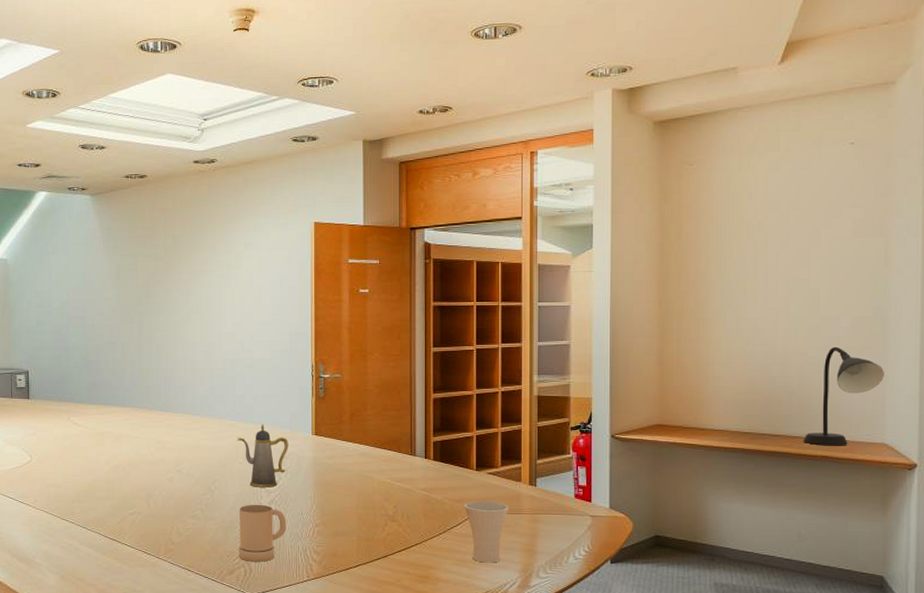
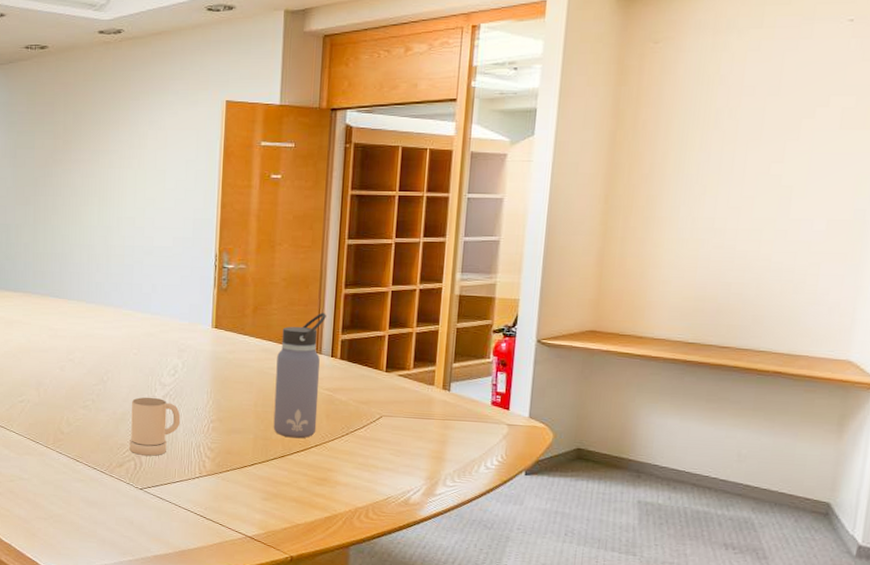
coffee pot: present [237,424,289,488] -> none [132,314,187,381]
water bottle: none [375,417,418,538] -> present [273,312,326,439]
cup: present [464,501,509,563] -> none [370,403,419,469]
desk lamp: present [803,346,884,446] -> none [755,251,858,362]

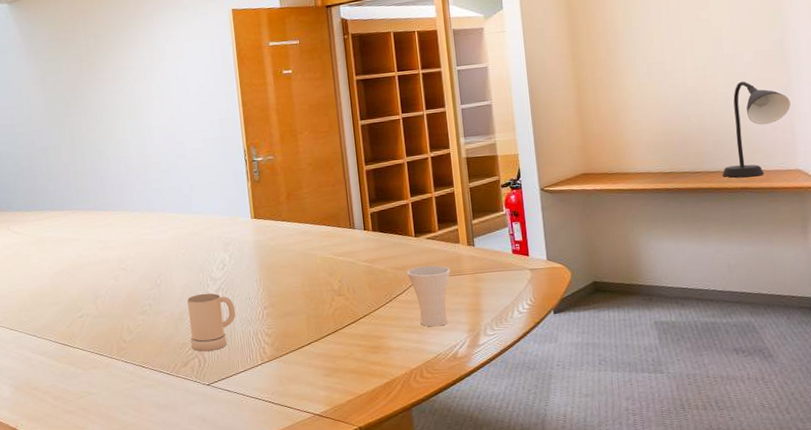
water bottle: present [273,312,326,439] -> none [315,190,362,313]
cup: none [370,403,419,469] -> present [407,265,451,327]
desk lamp: none [755,251,858,362] -> present [722,81,790,178]

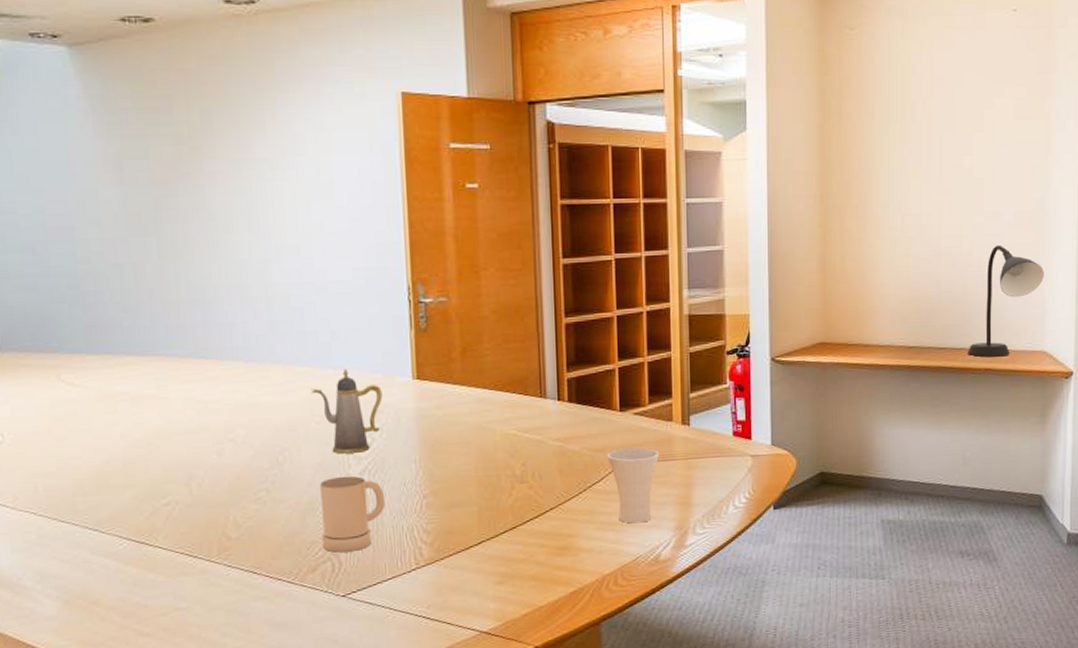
coffee pot: none [177,213,230,277] -> present [311,368,383,454]

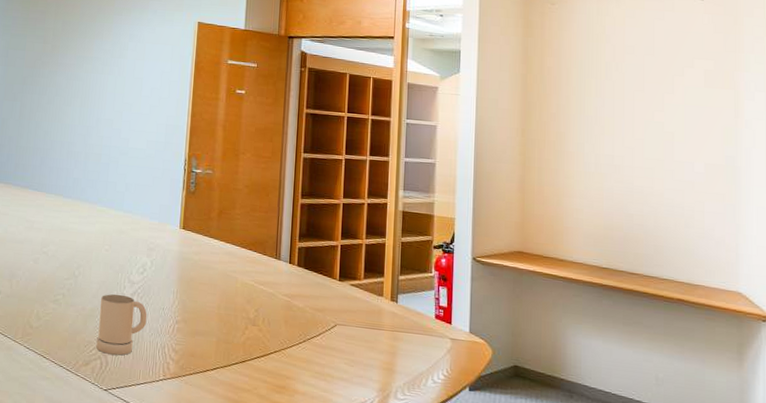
coffee pot: present [311,368,383,454] -> none [105,213,156,278]
cup: present [607,447,660,524] -> none [325,312,370,379]
desk lamp: present [968,244,1044,357] -> none [660,190,737,291]

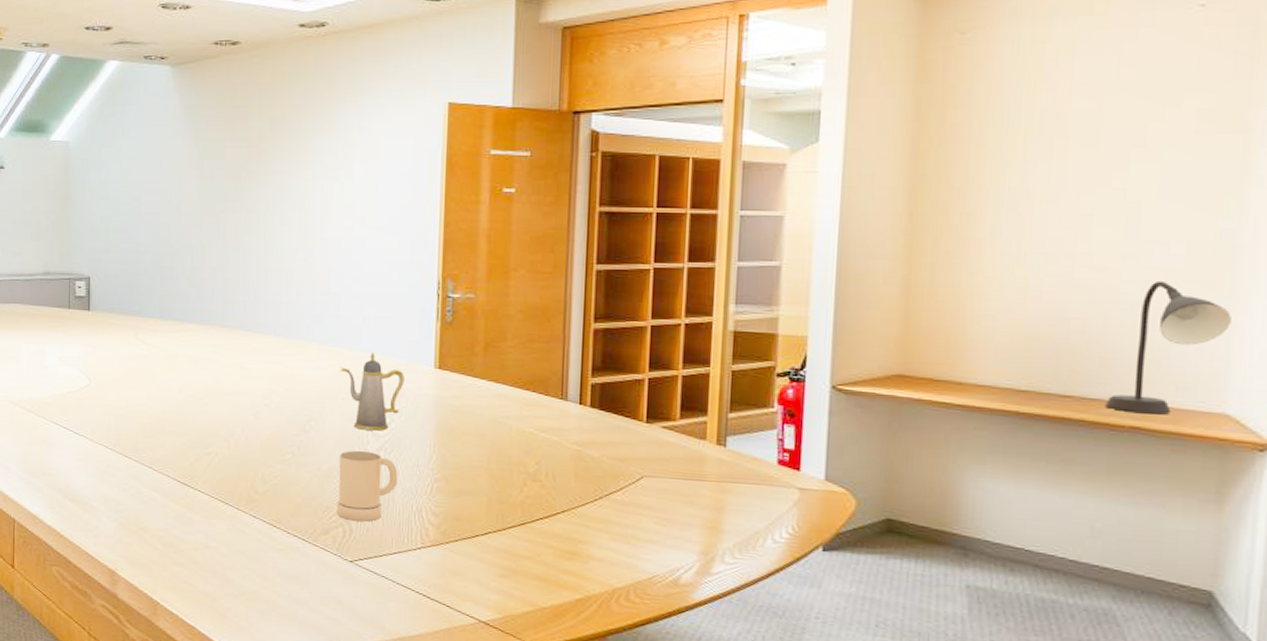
coffee pot: none [105,213,156,278] -> present [340,352,405,431]
desk lamp: none [660,190,737,291] -> present [1105,280,1231,415]

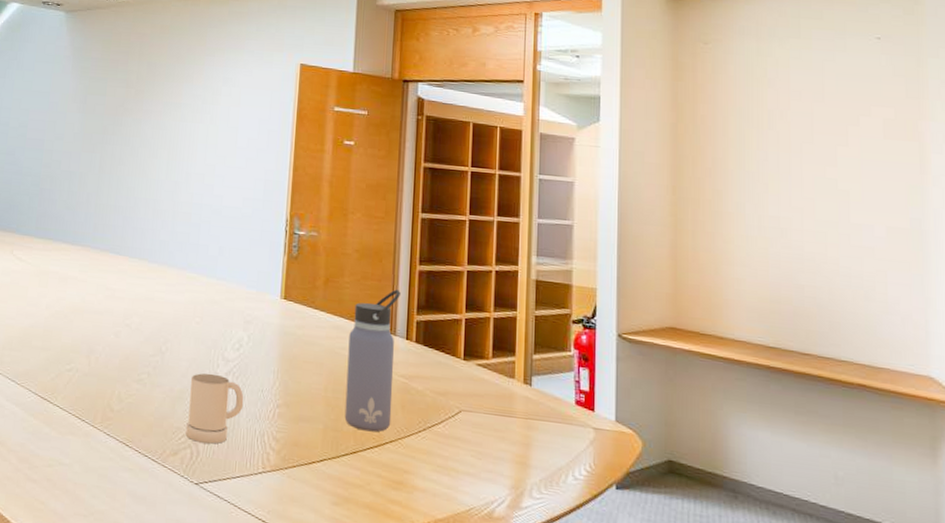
coffee pot: present [340,352,405,431] -> none [196,280,254,355]
water bottle: none [510,351,572,503] -> present [344,289,401,433]
desk lamp: present [1105,280,1231,415] -> none [837,257,926,375]

